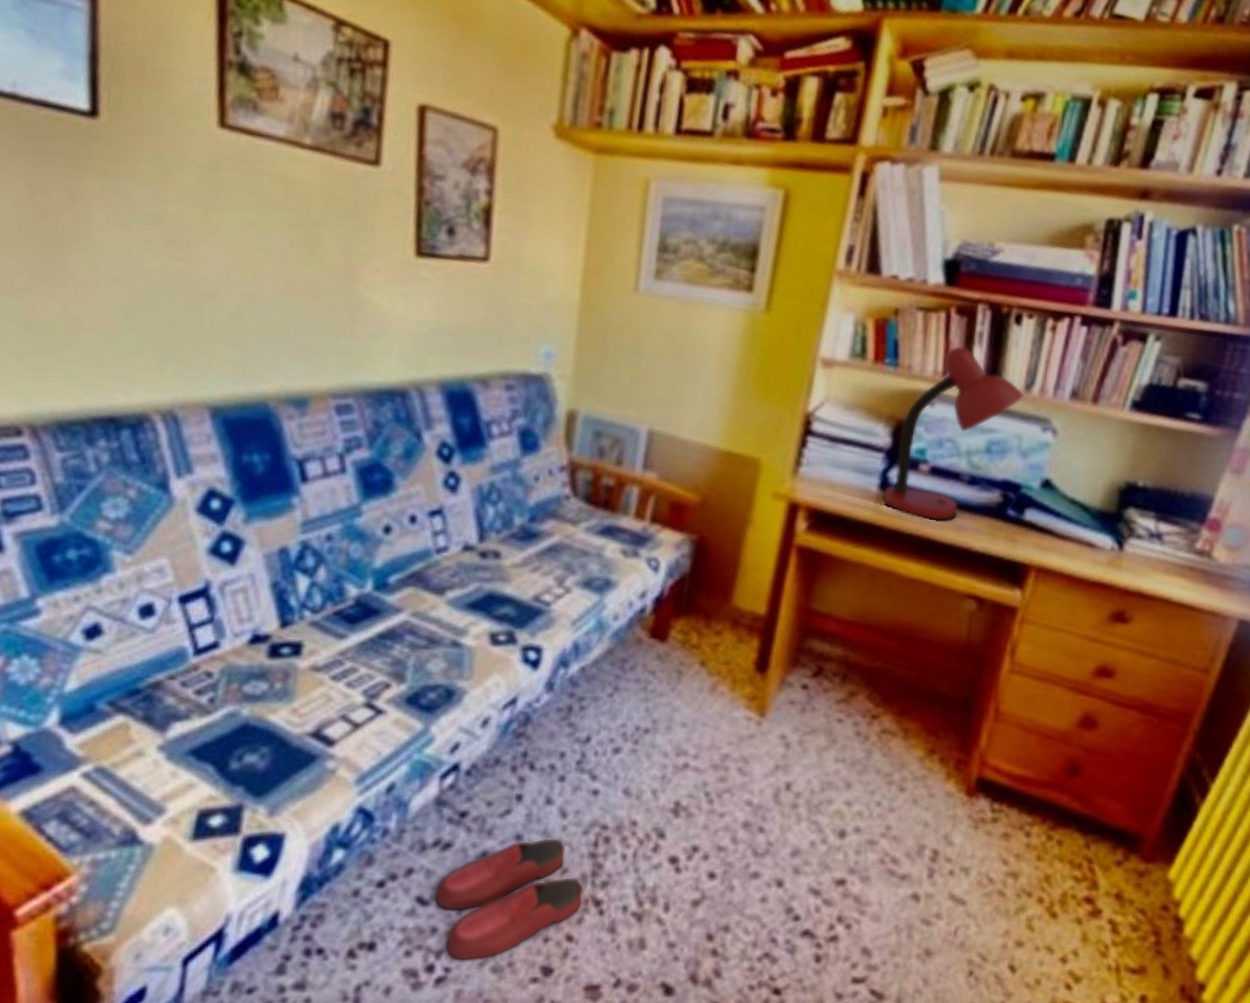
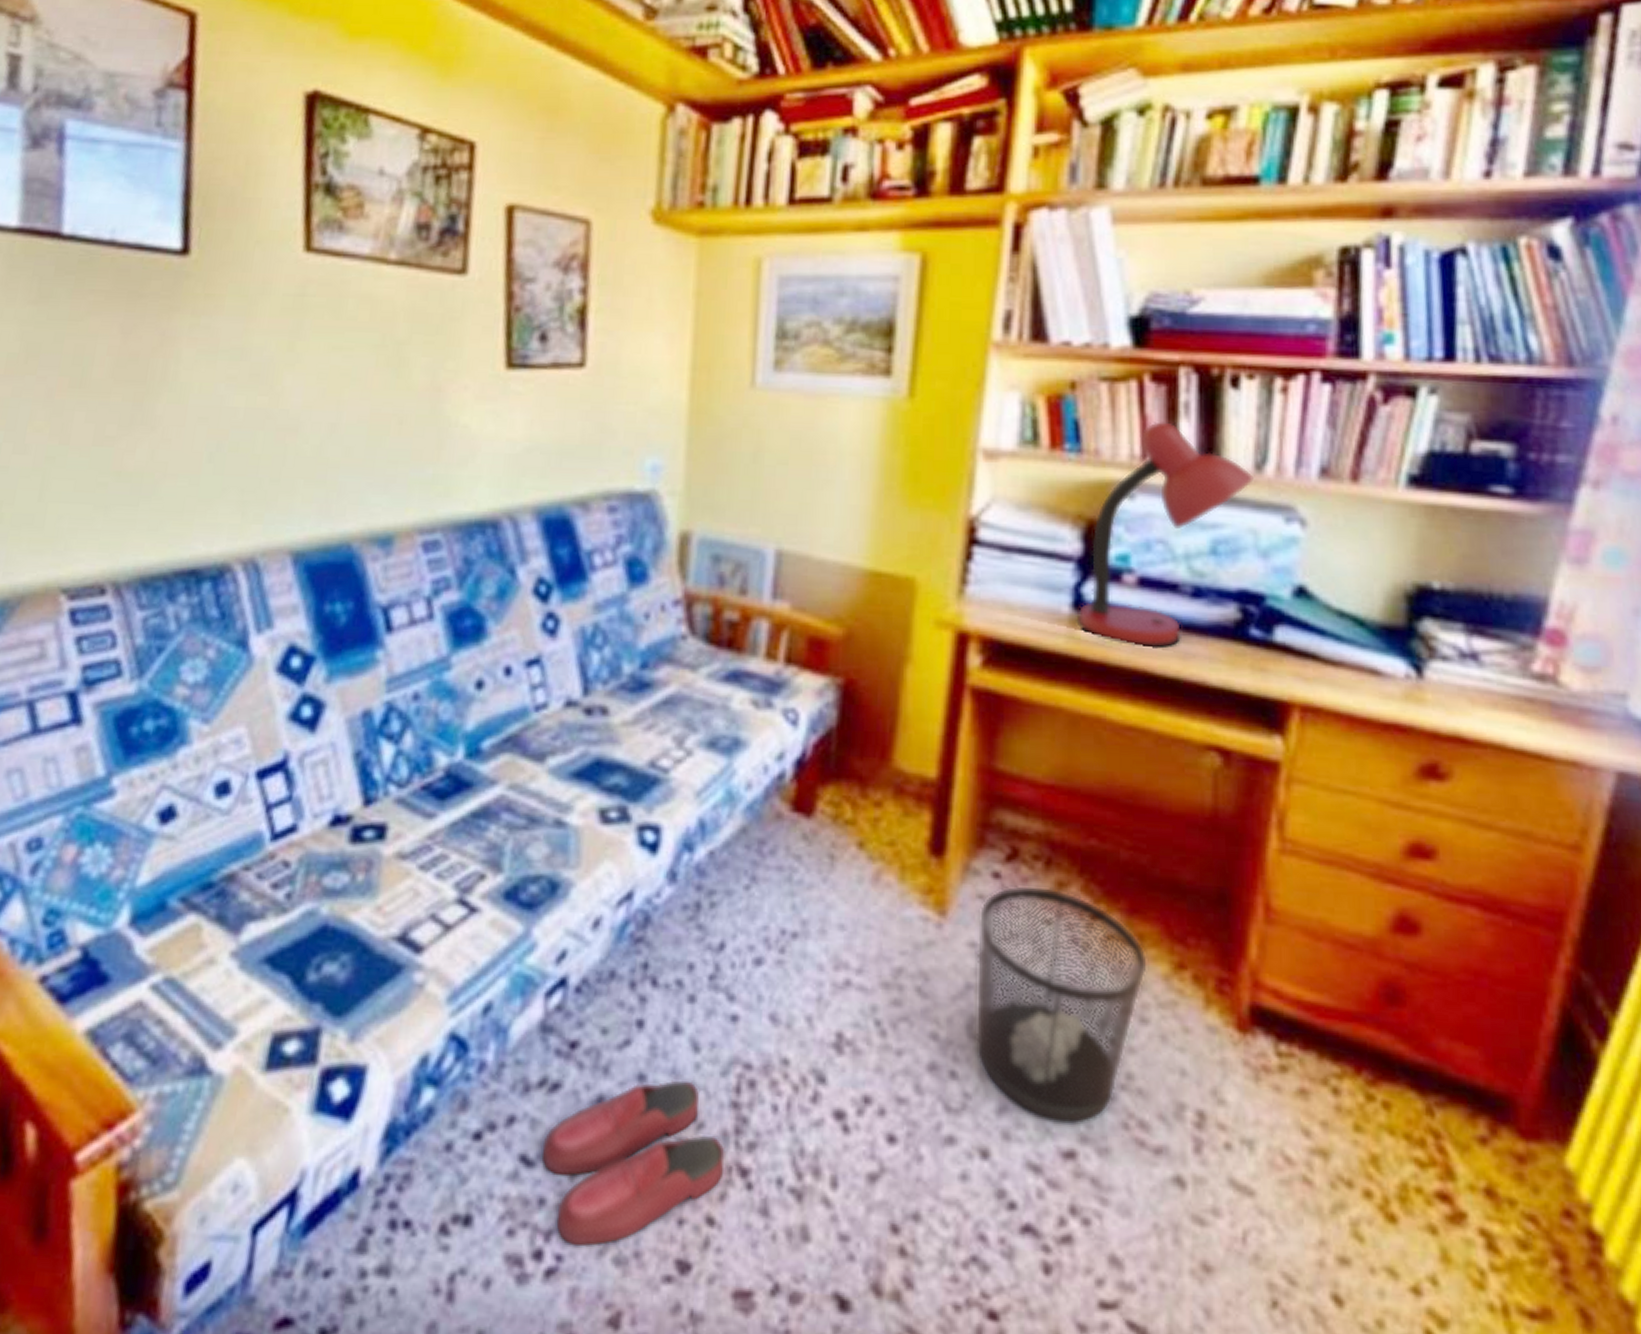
waste bin: none [779,694,910,862] -> present [975,884,1149,1125]

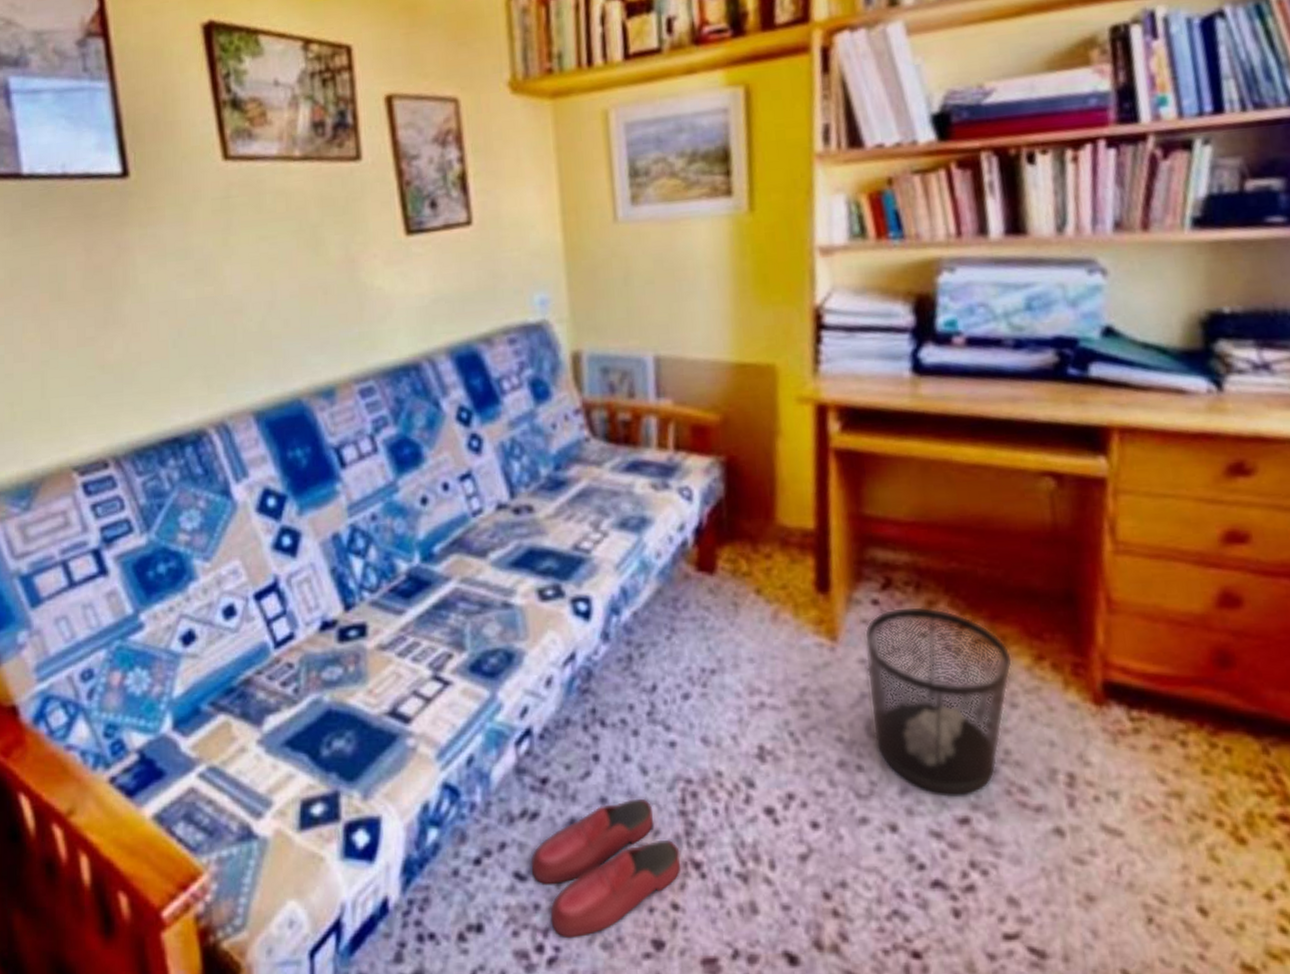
desk lamp: present [1076,421,1255,649] -> none [916,201,1058,398]

